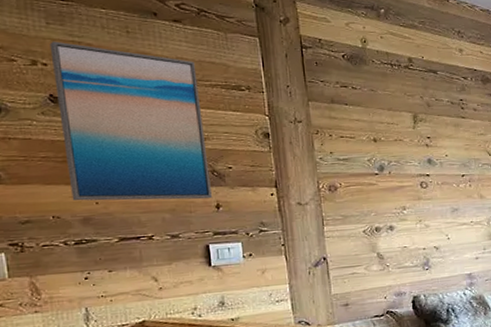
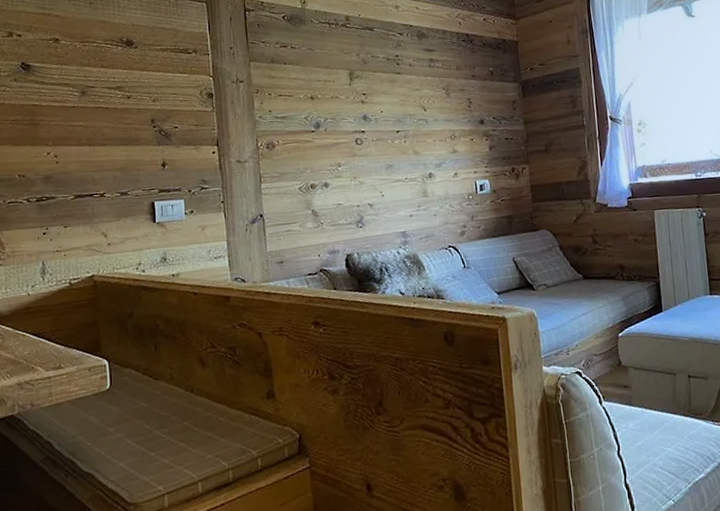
wall art: present [49,41,212,201] -> none [24,14,159,161]

